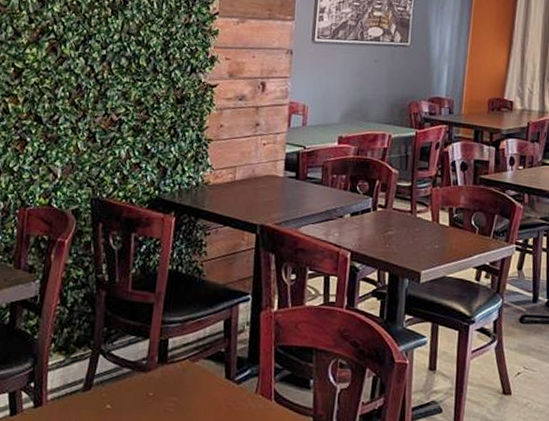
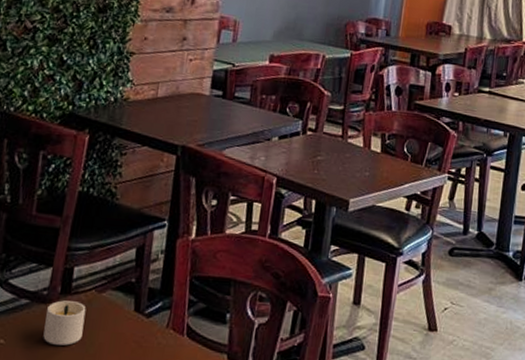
candle: none [145,369,182,410] -> present [43,300,86,346]

